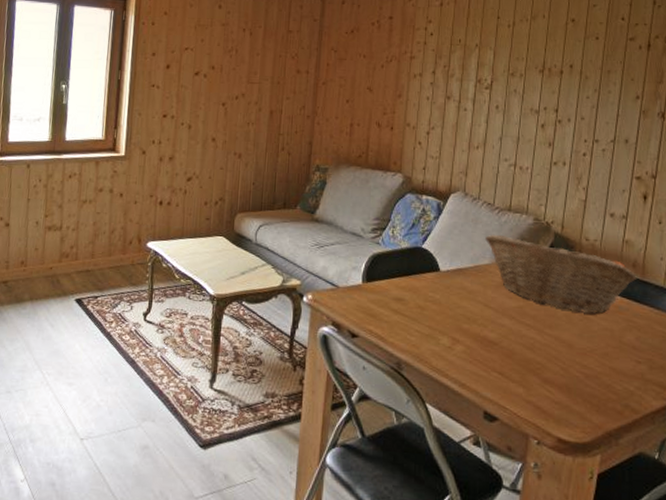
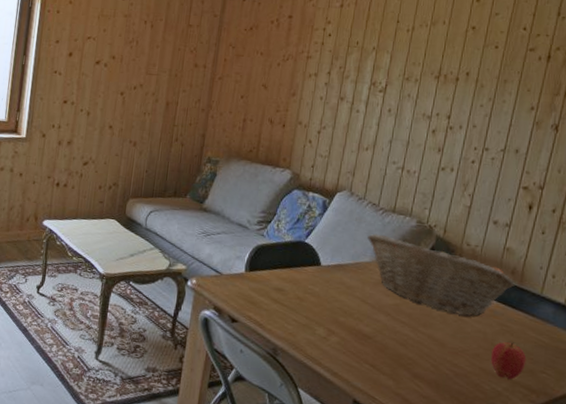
apple: none [620,338,656,377] -> present [491,342,527,380]

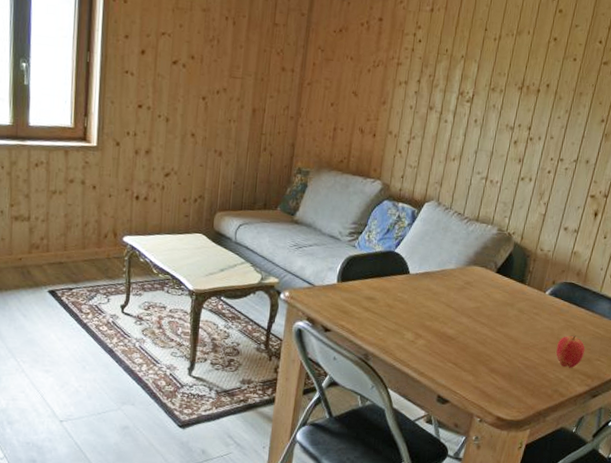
fruit basket: present [366,233,516,316] -> none [452,242,580,315]

